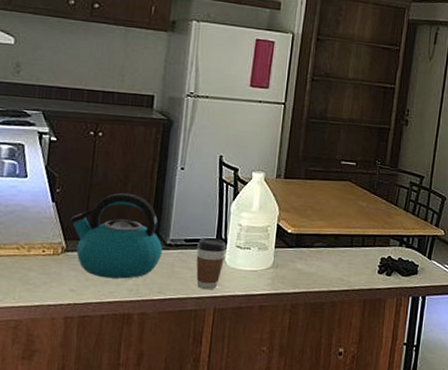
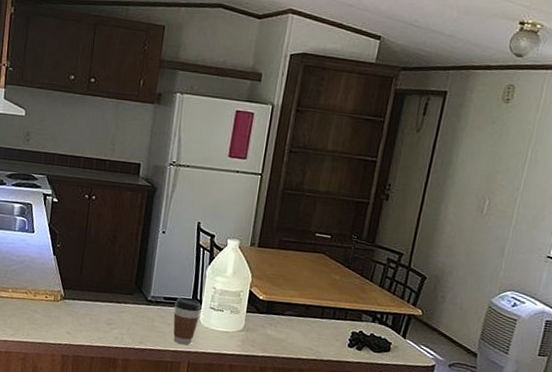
kettle: present [70,192,163,279] -> none [67,251,145,328]

